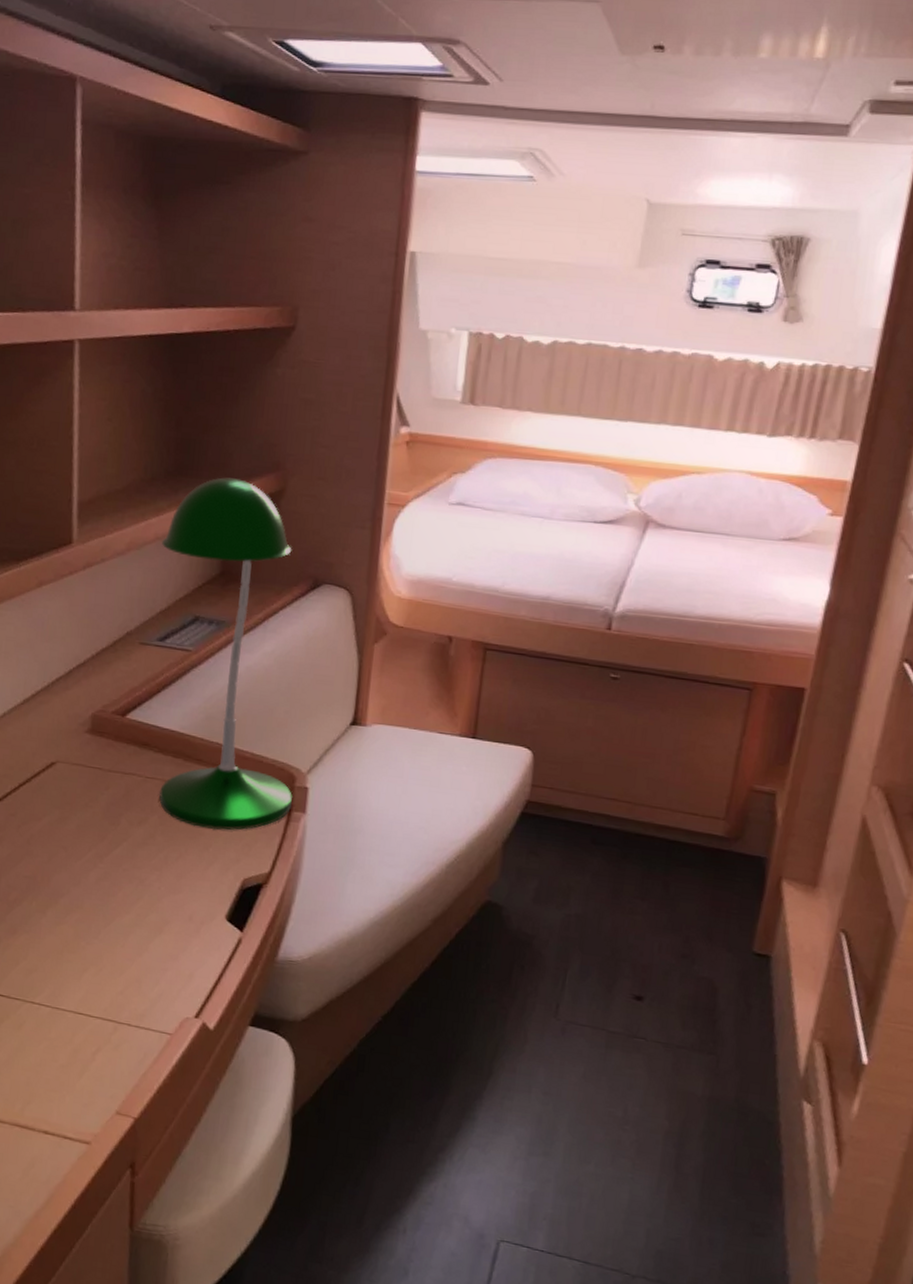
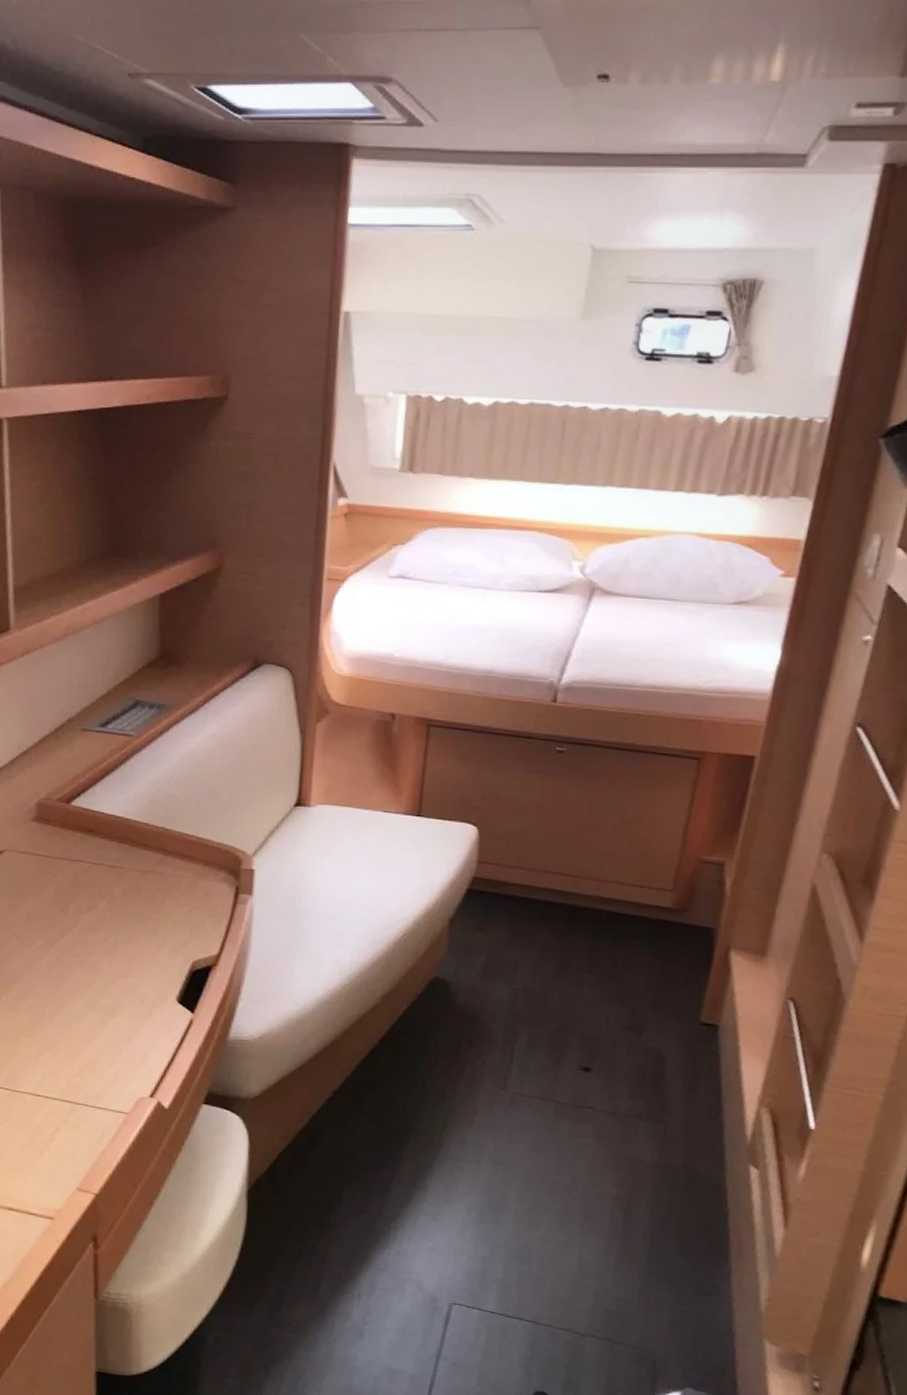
desk lamp: present [159,477,292,830] -> none [98,557,239,914]

